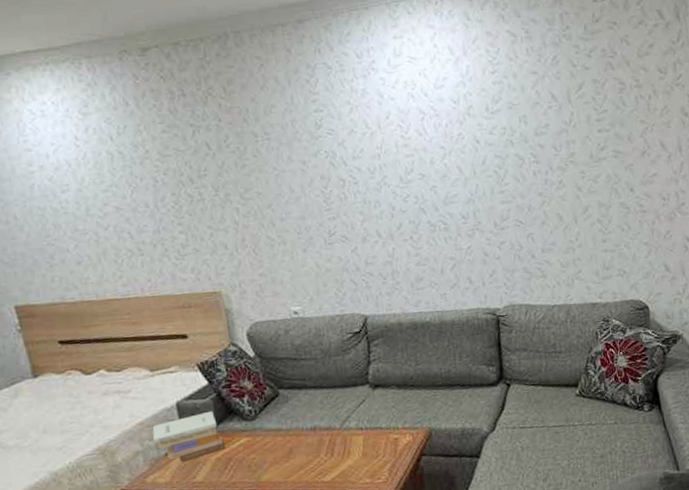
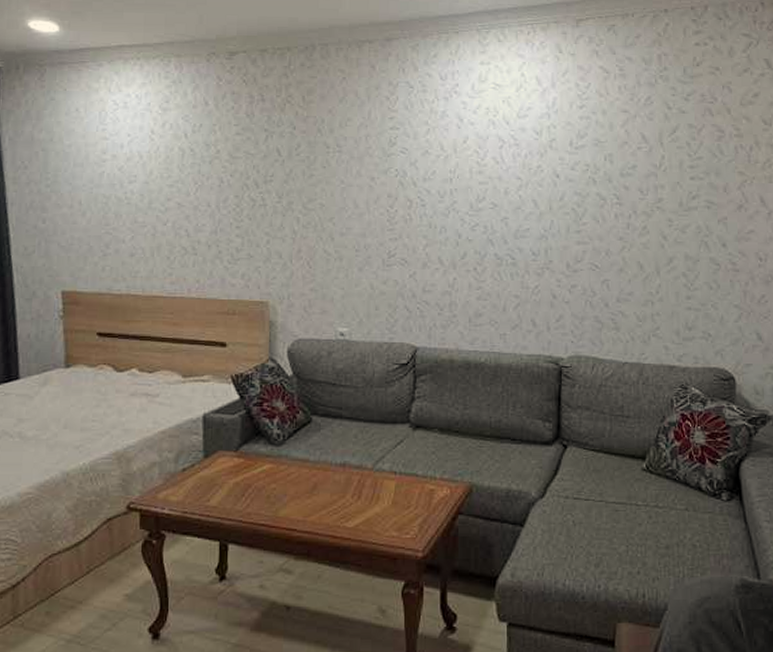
books: present [152,410,226,462] -> none [172,428,247,481]

